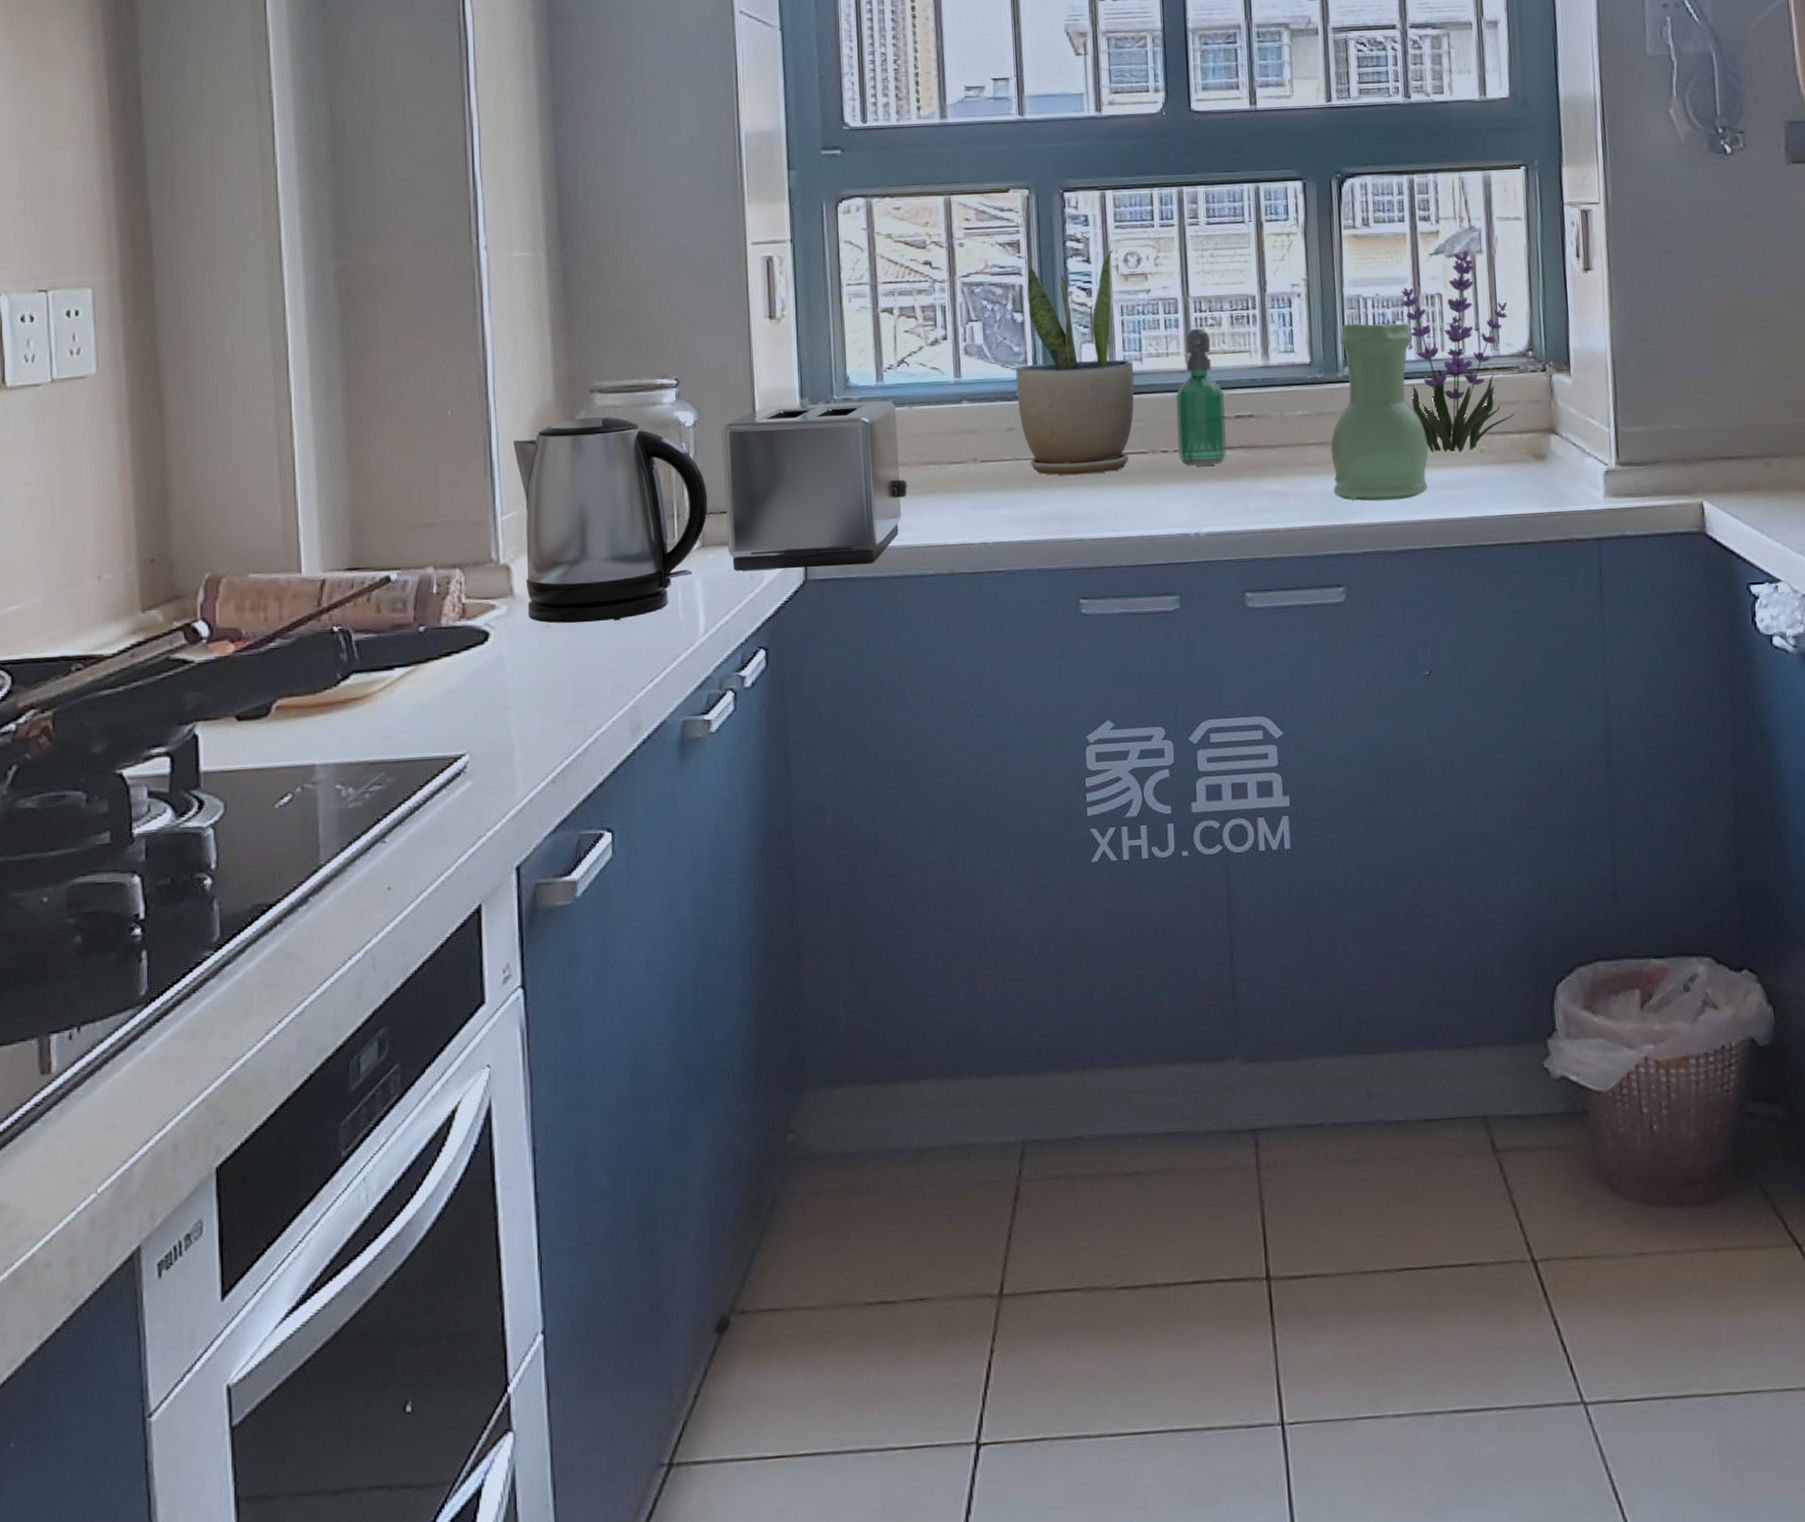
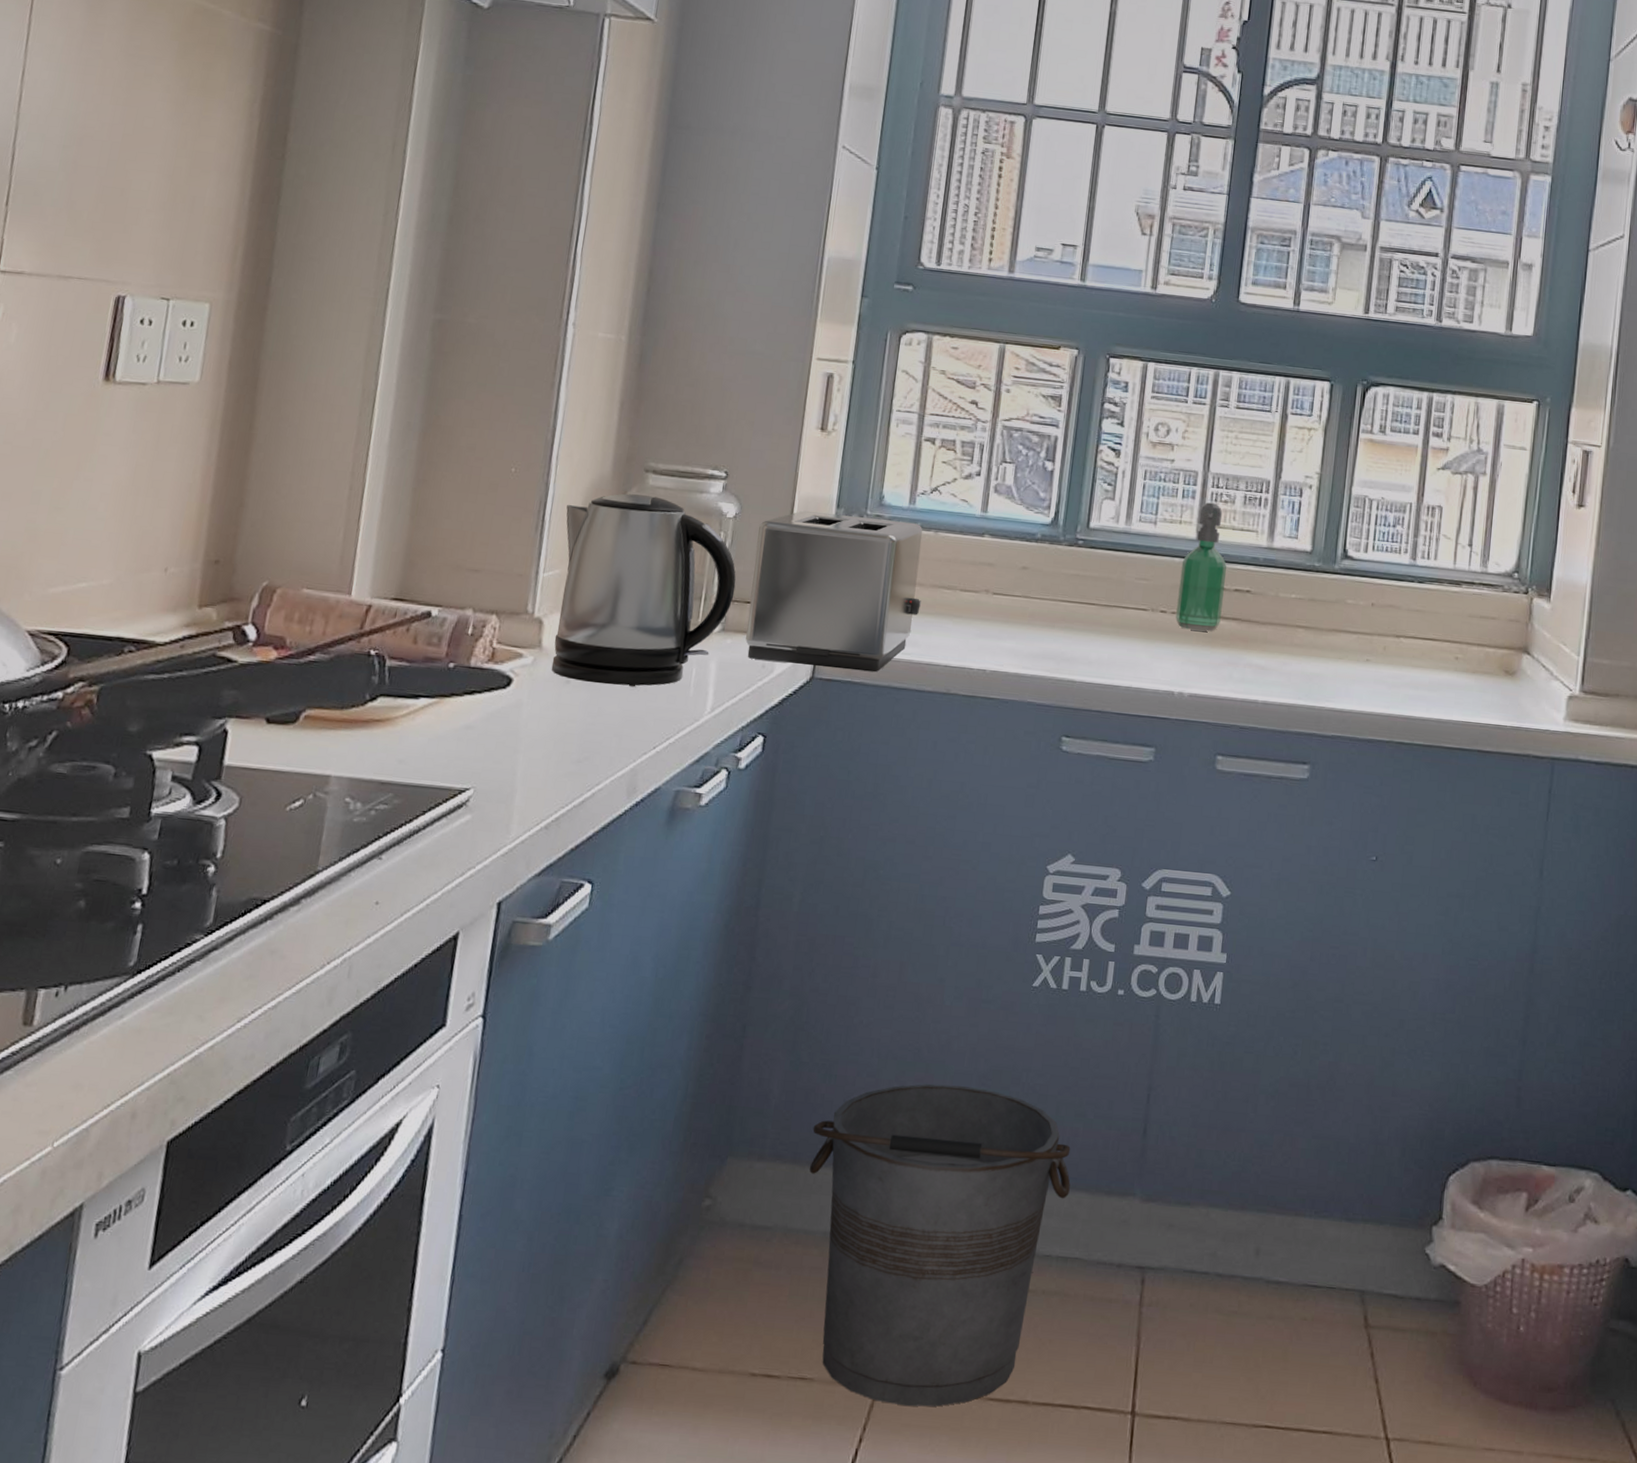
bucket: none [887,976,1166,1310] -> present [810,1084,1071,1407]
potted plant: present [1015,249,1135,475] -> none [1035,417,1148,623]
ceramic jug: present [1330,323,1428,502] -> none [1314,521,1408,693]
plant: present [1401,251,1514,453] -> none [1399,470,1502,657]

